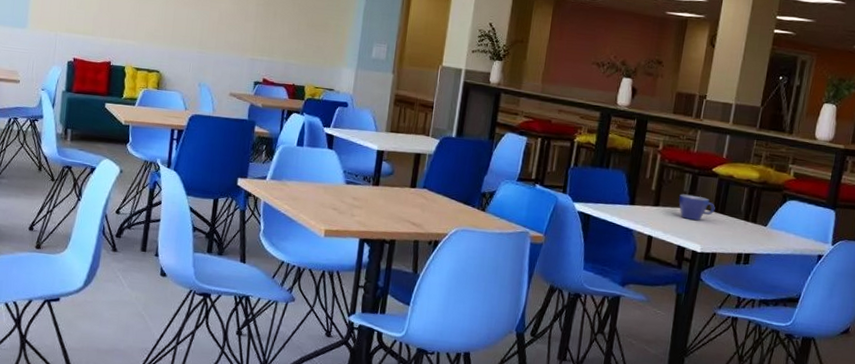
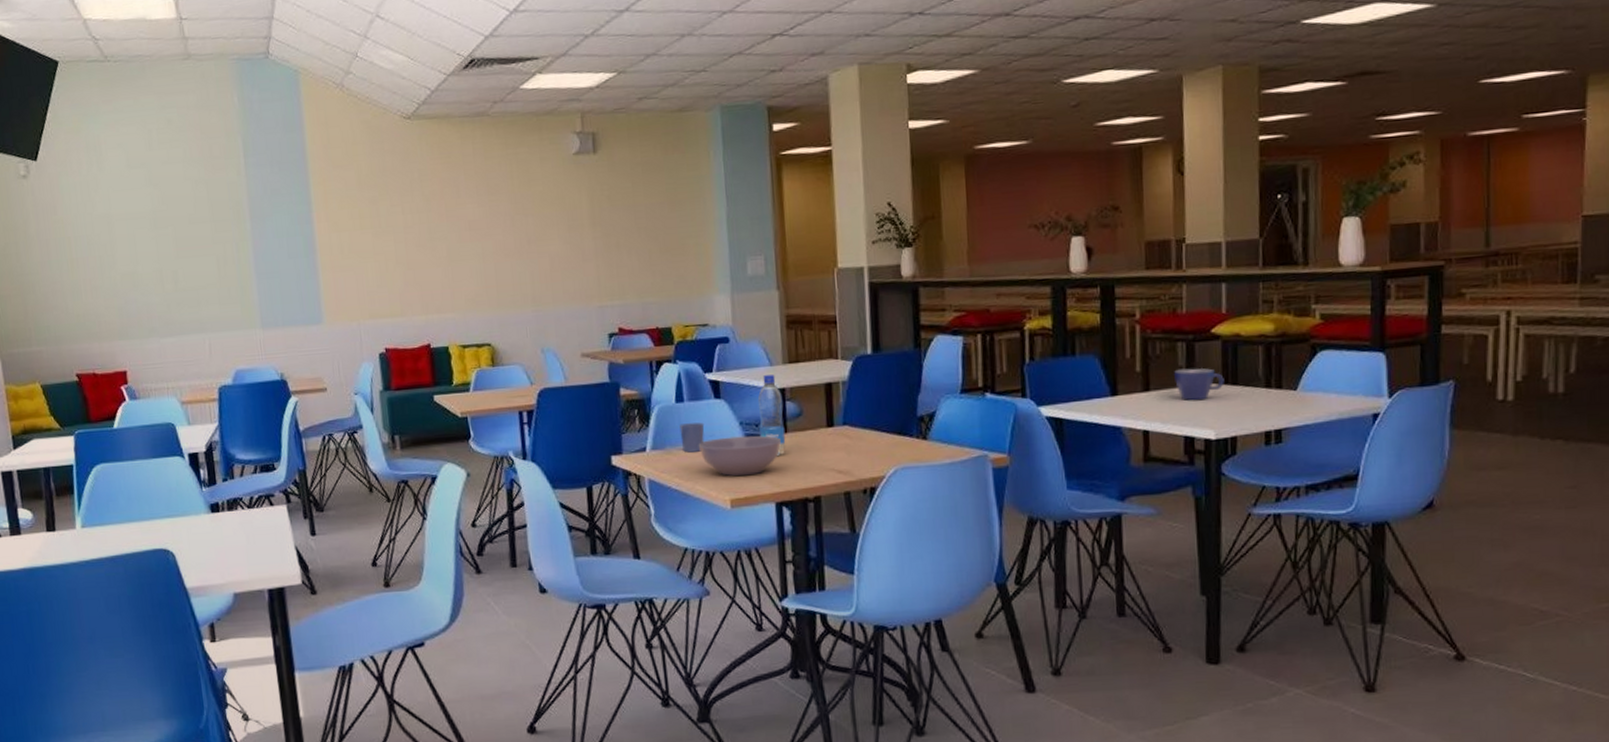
cup: none [295,163,316,189] -> present [679,422,705,454]
bowl: none [308,180,374,214] -> present [698,436,782,477]
bottle: none [357,138,381,203] -> present [757,375,786,457]

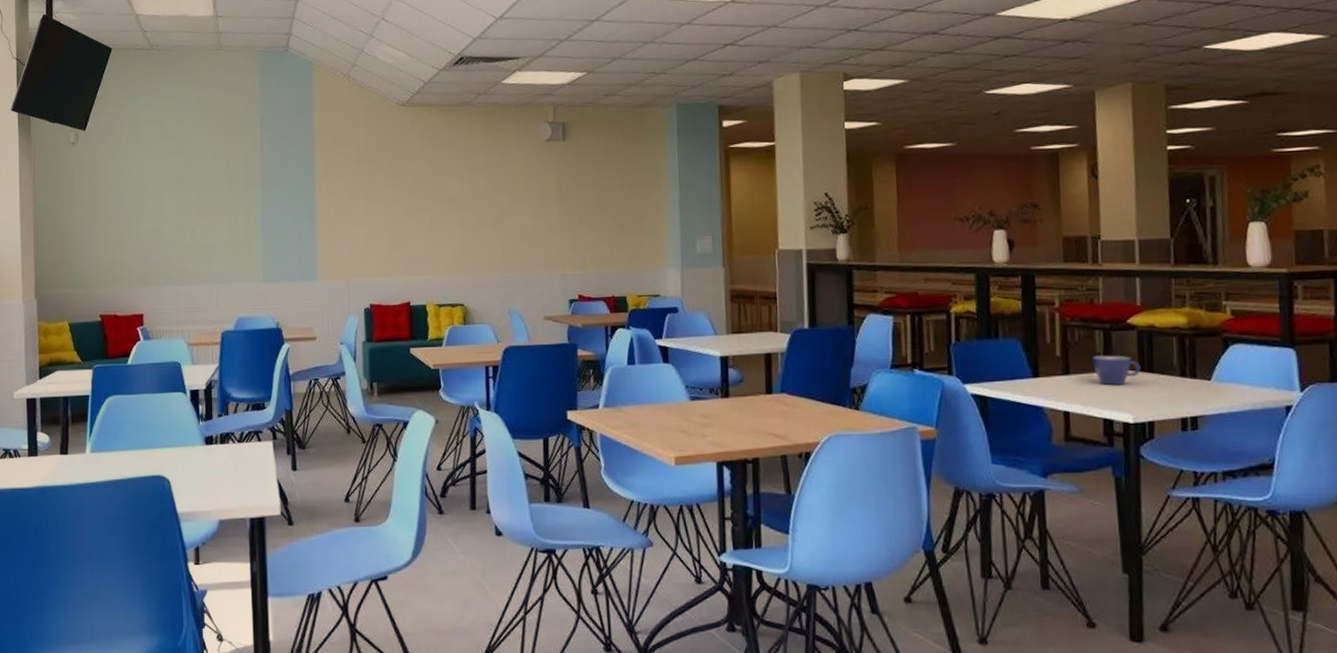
cup: present [679,422,705,454] -> none [630,384,653,412]
bowl: present [698,436,782,477] -> none [646,398,724,436]
bottle: present [757,375,786,457] -> none [702,343,728,419]

